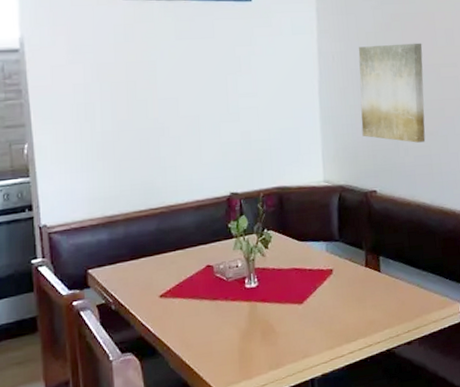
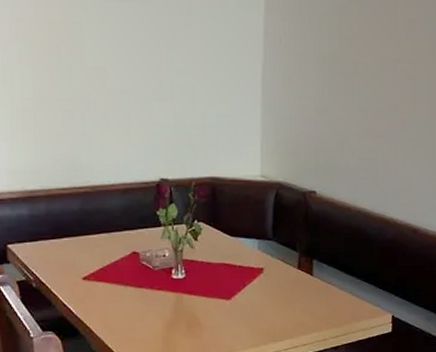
wall art: present [358,43,426,143] -> none [306,30,380,144]

